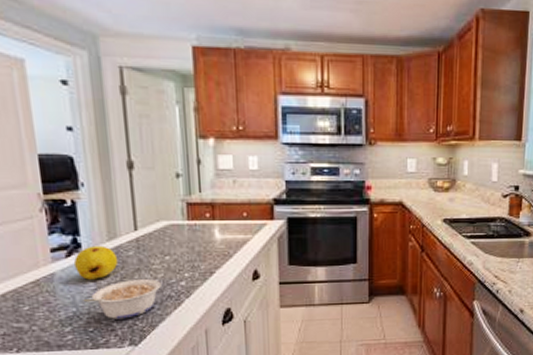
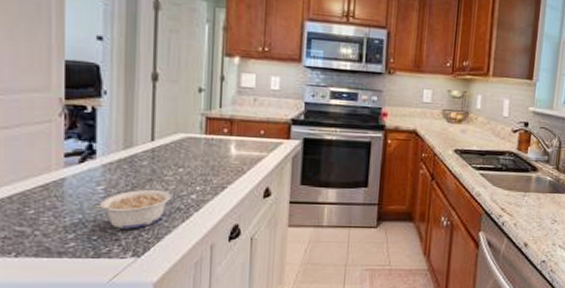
fruit: present [73,245,119,280] -> none [86,153,132,187]

